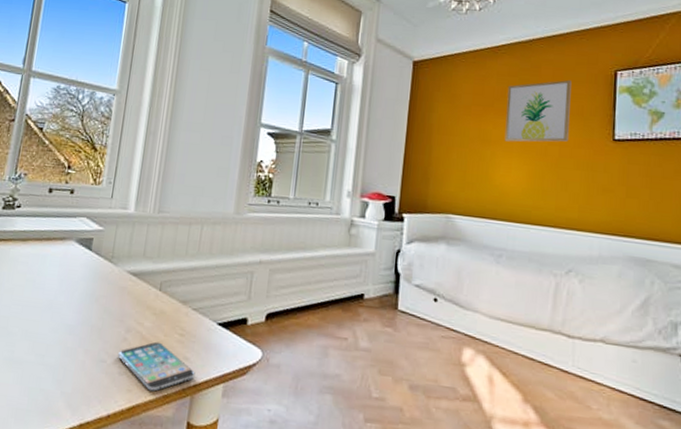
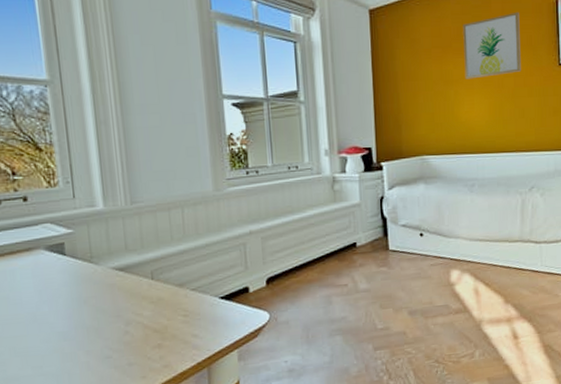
smartphone: present [117,341,195,392] -> none [122,327,208,373]

